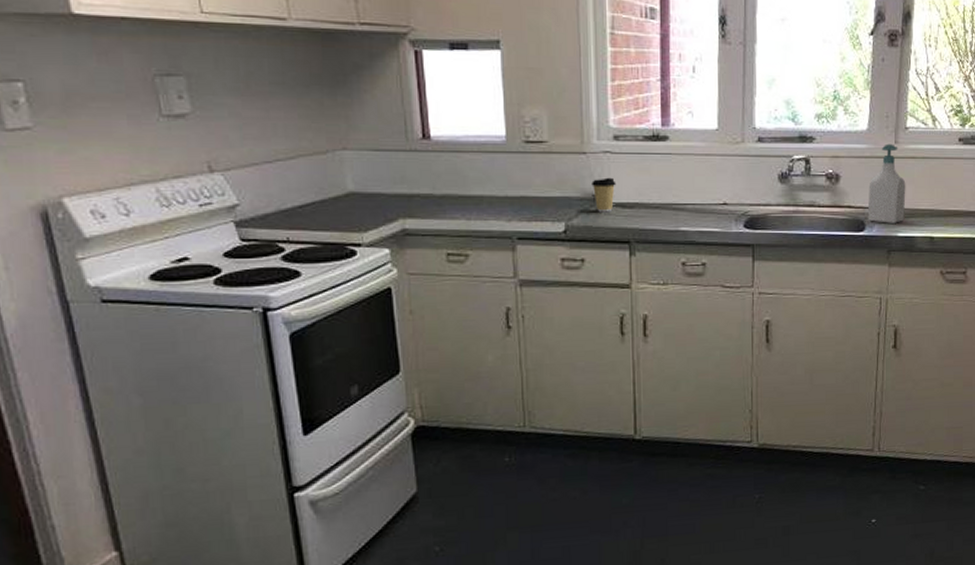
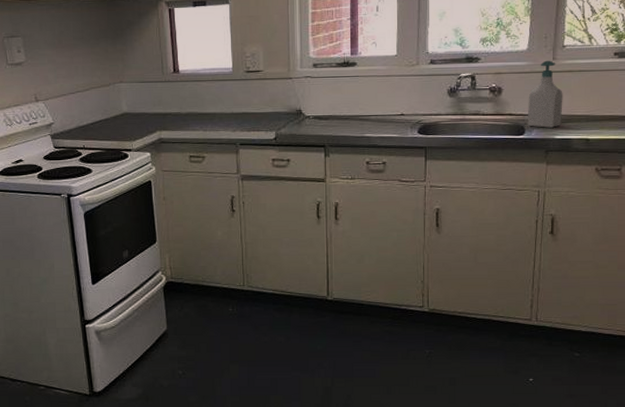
coffee cup: present [592,177,616,212] -> none [296,96,315,124]

